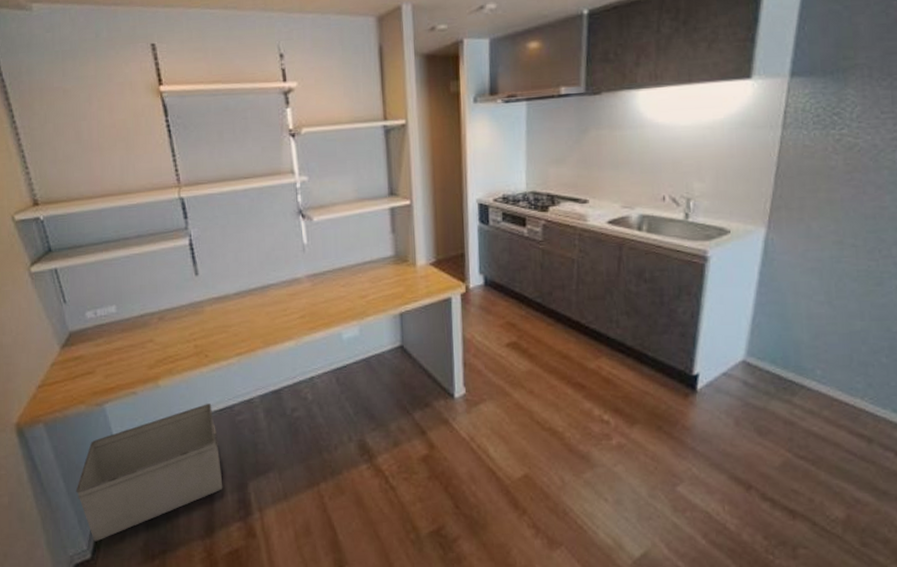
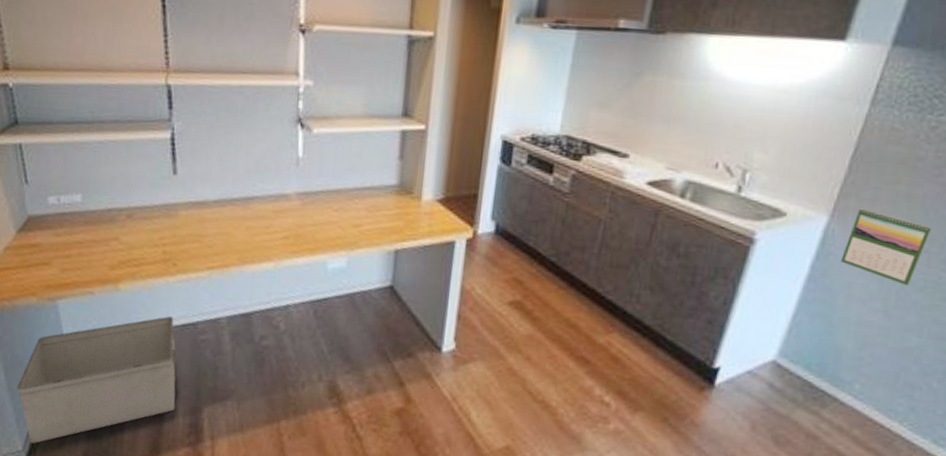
calendar: none [783,217,854,278] -> present [841,208,932,287]

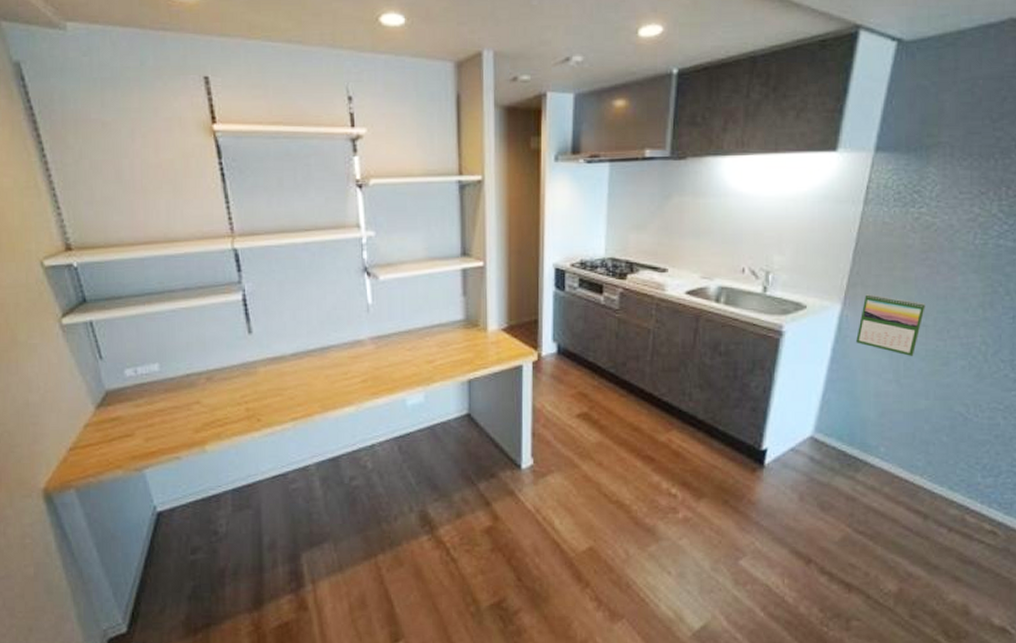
storage bin: present [16,316,176,444] -> none [110,471,274,615]

